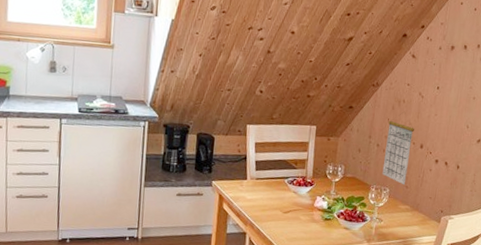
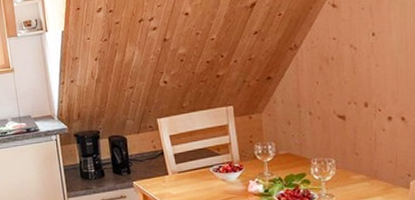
calendar: present [382,111,414,185] -> none [318,69,355,153]

